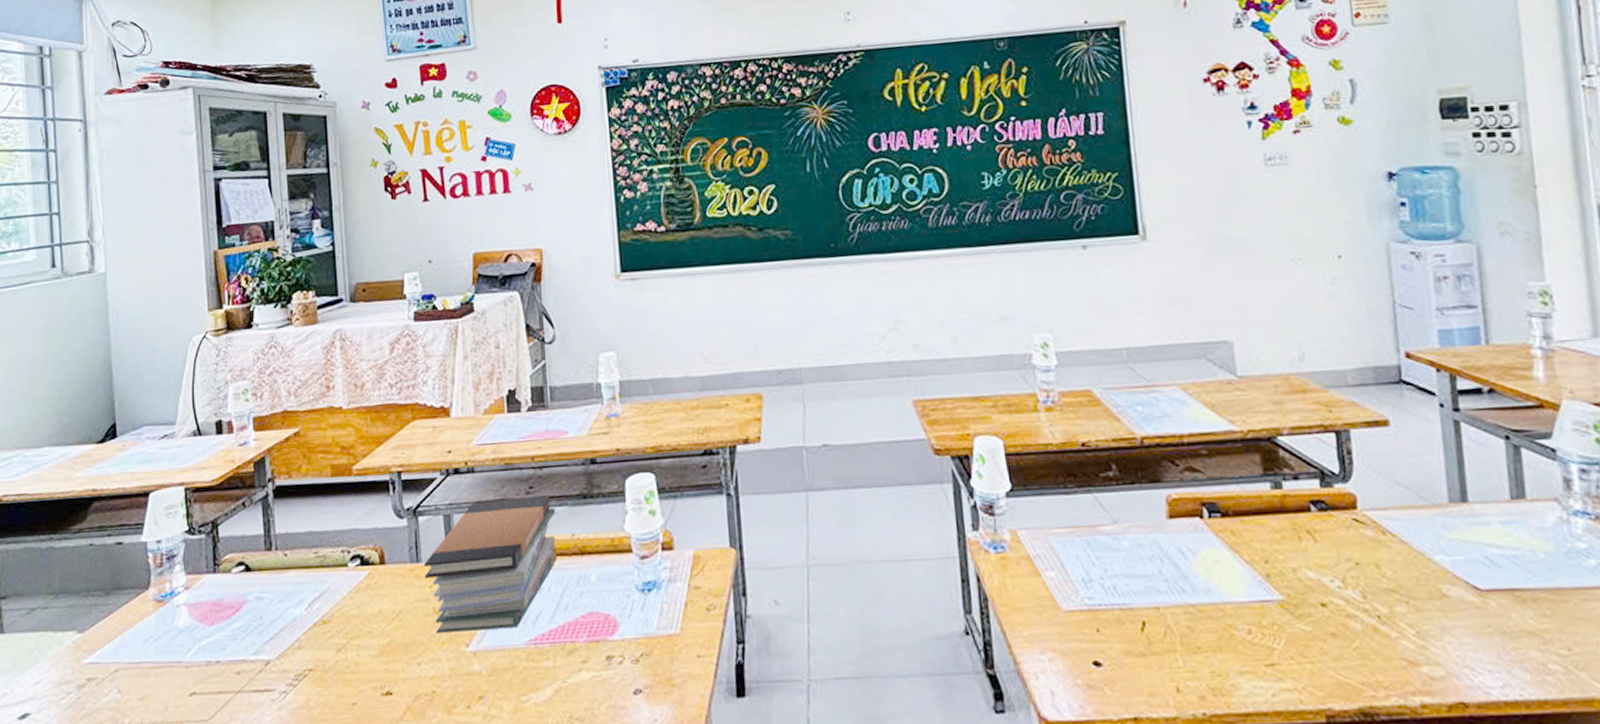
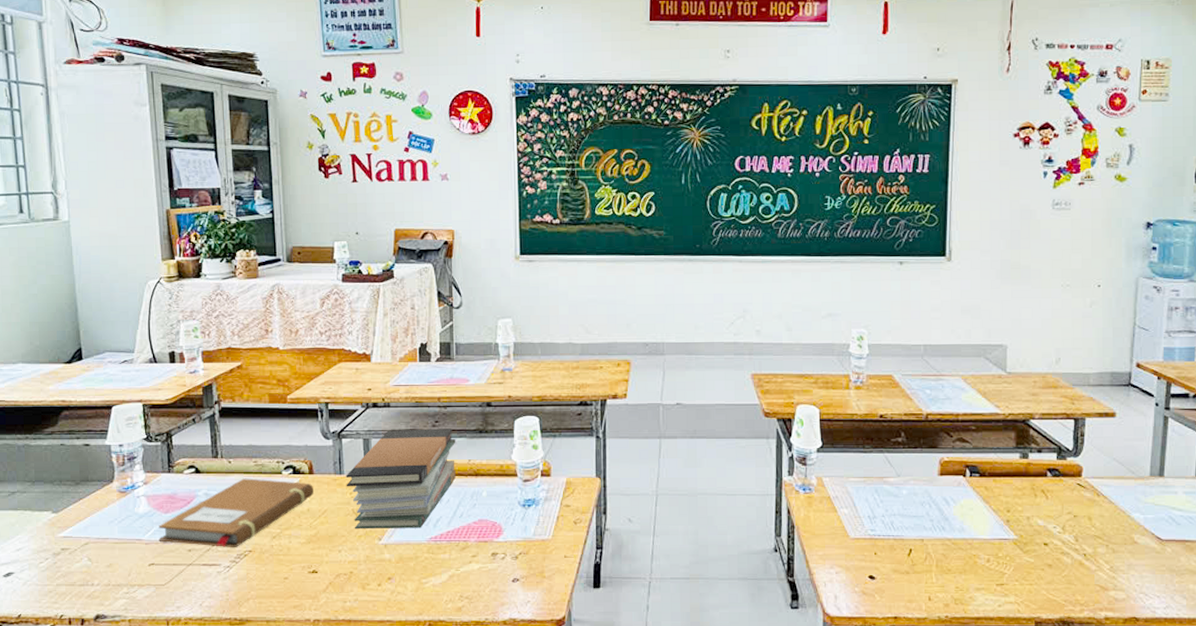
notebook: none [201,574,386,667] -> present [158,478,314,547]

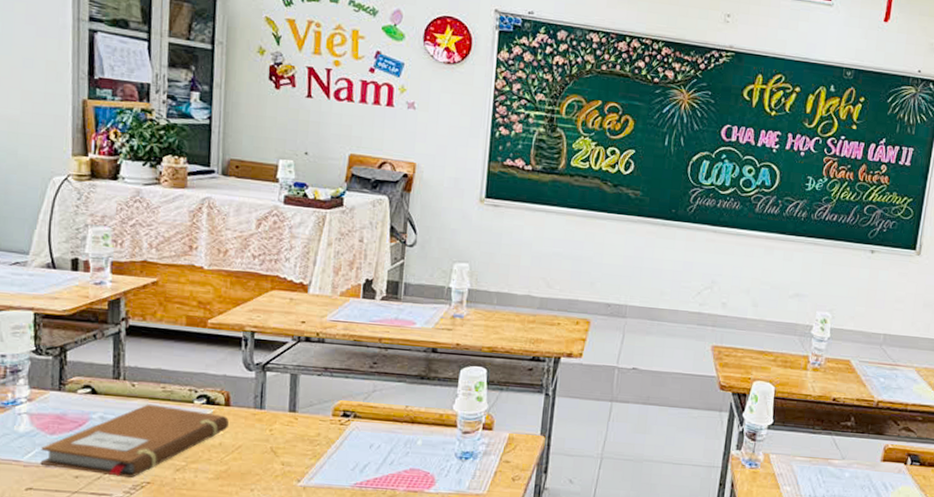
book stack: present [346,429,456,530] -> none [266,367,394,473]

